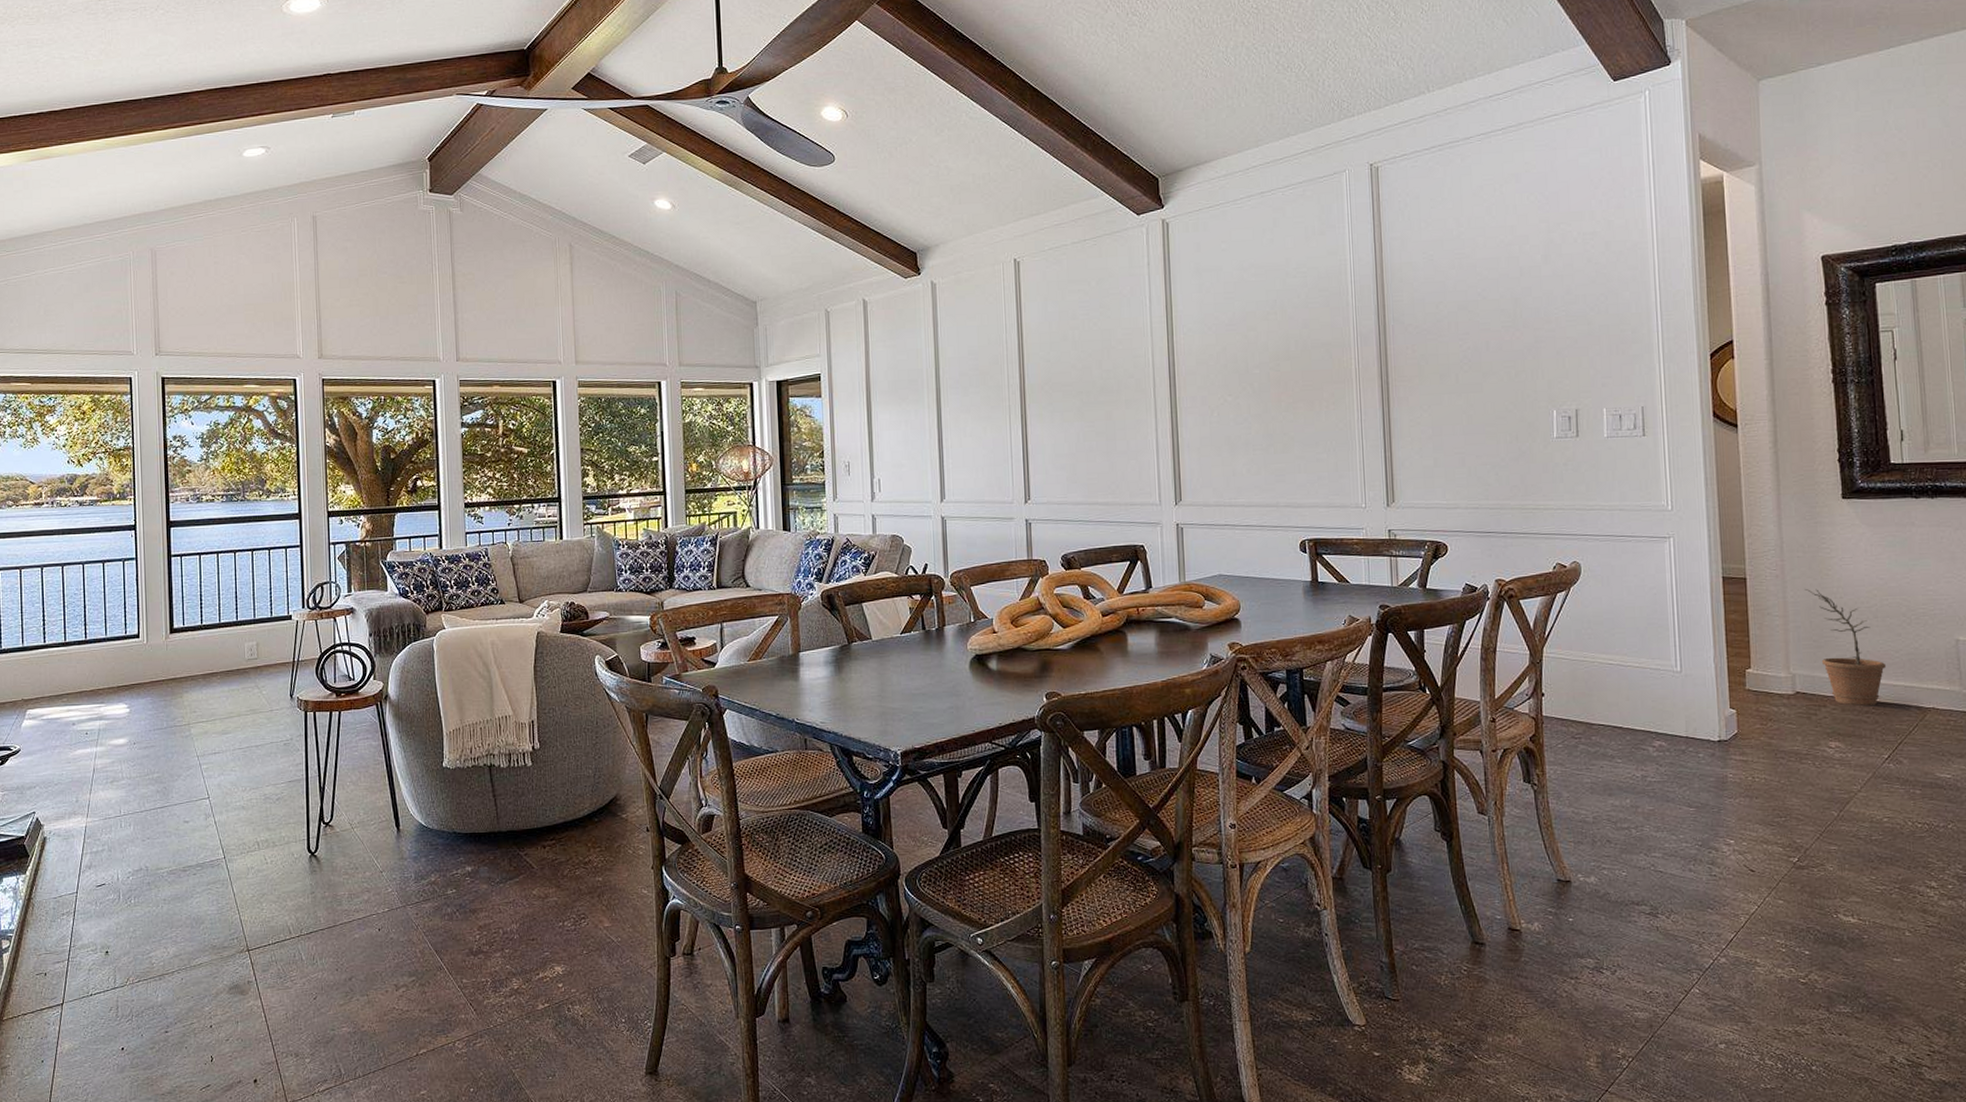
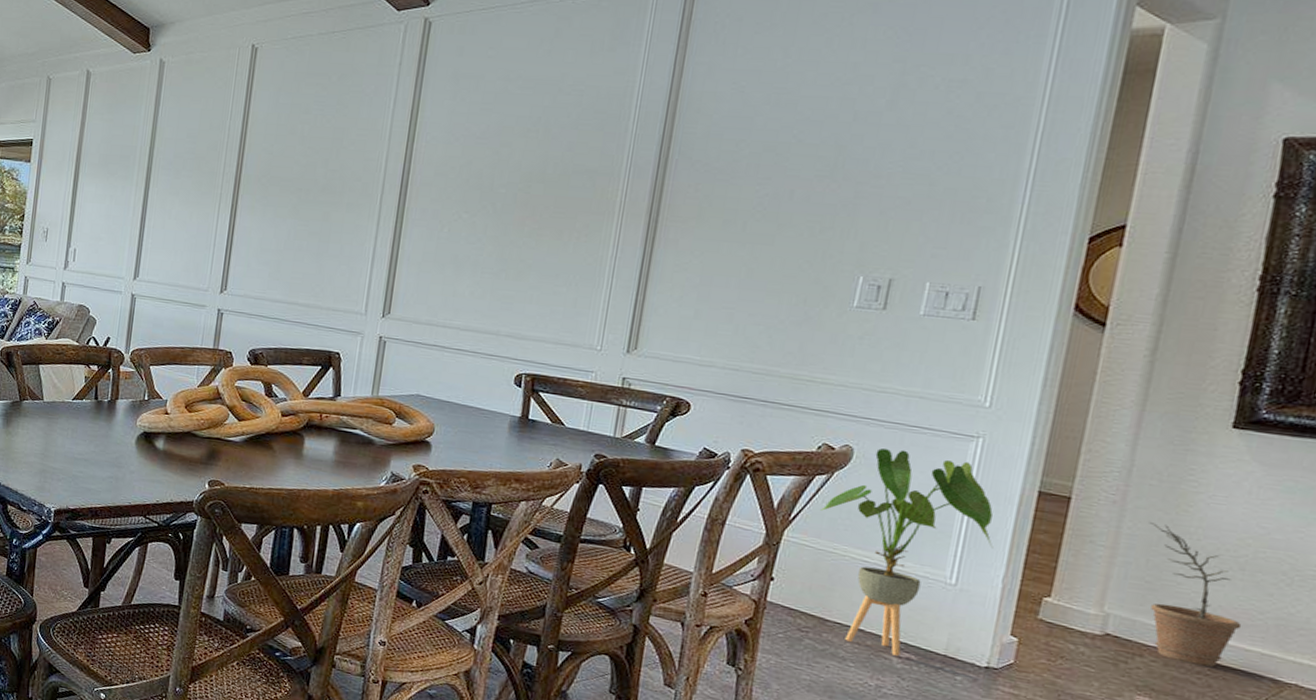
house plant: none [1567,558,1701,745] -> present [820,448,994,656]

